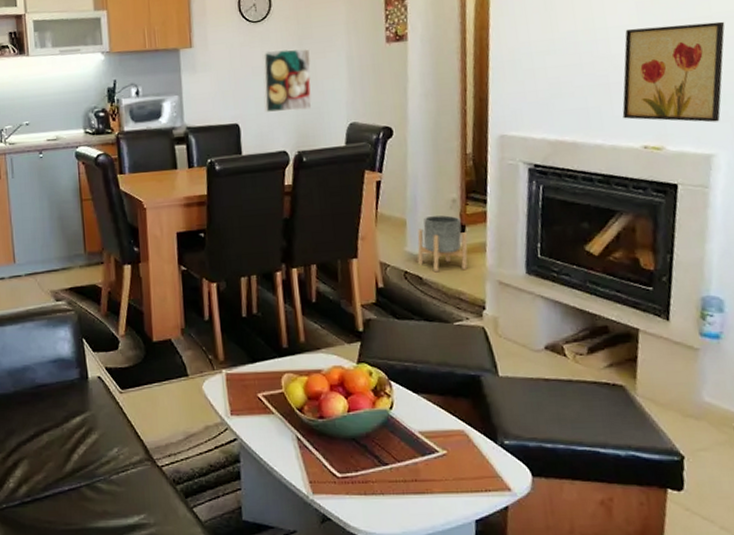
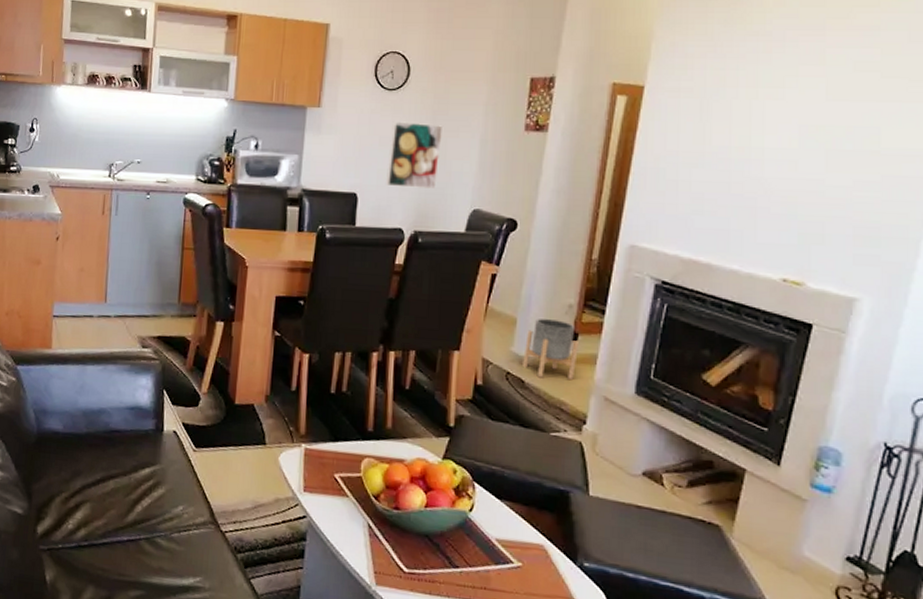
wall art: present [622,21,725,123] -> none [765,152,893,265]

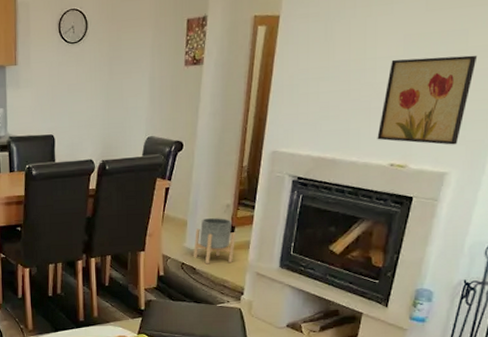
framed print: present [385,121,444,189] -> none [75,68,119,126]
wall art: none [765,152,893,265] -> present [377,55,478,145]

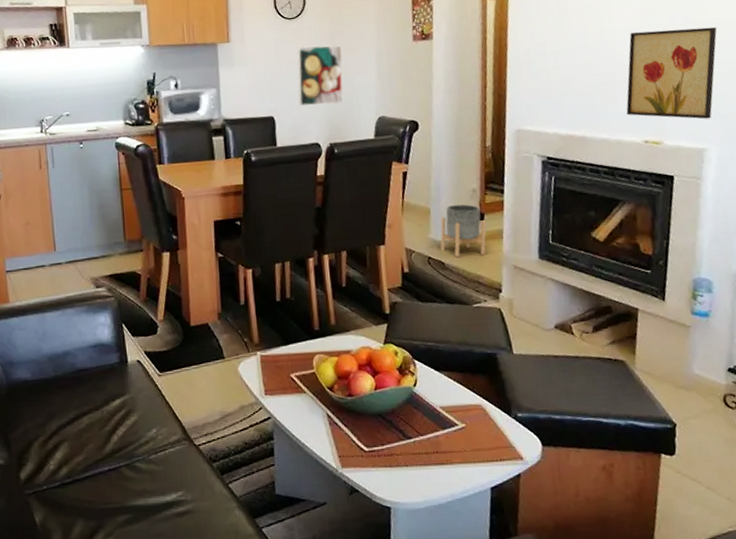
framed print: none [75,68,119,126] -> present [296,44,344,106]

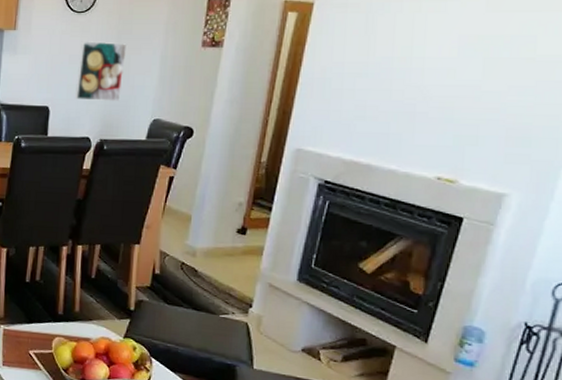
planter: present [440,204,487,258] -> none [196,215,248,269]
wall art: present [626,26,717,120] -> none [422,61,548,163]

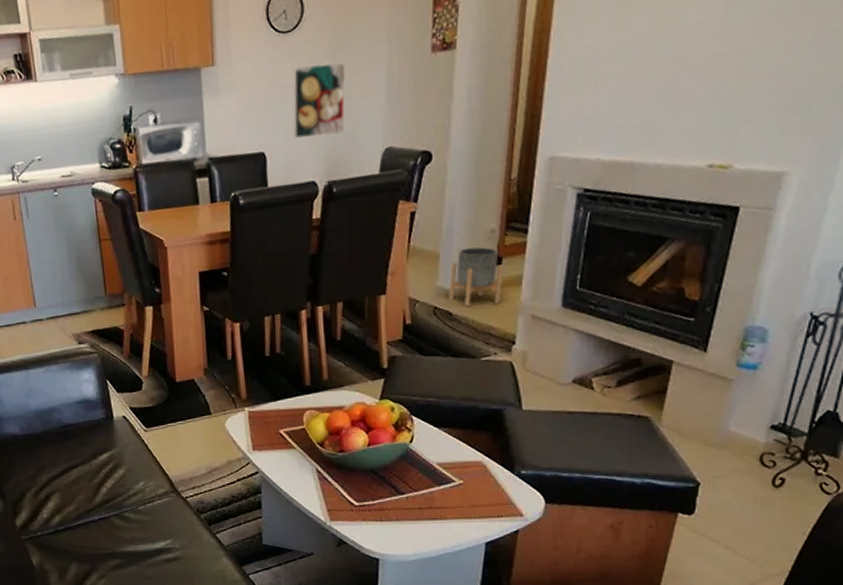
planter: none [196,215,248,269] -> present [449,247,504,308]

